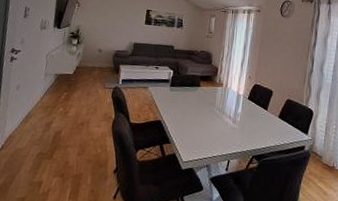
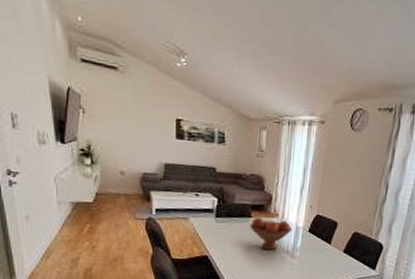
fruit bowl: none [198,86,235,116] -> present [250,217,293,251]

